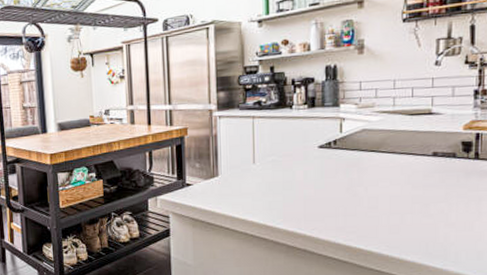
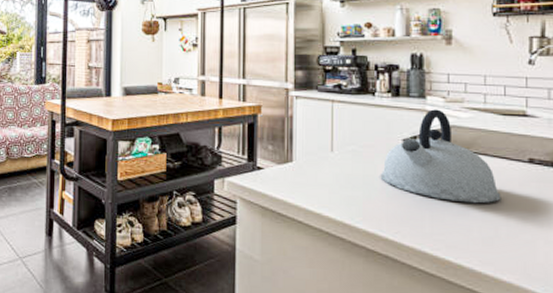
kettle: none [298,115,407,198] -> present [380,109,501,204]

